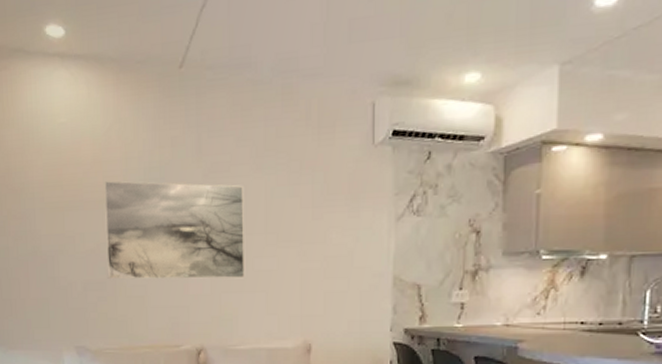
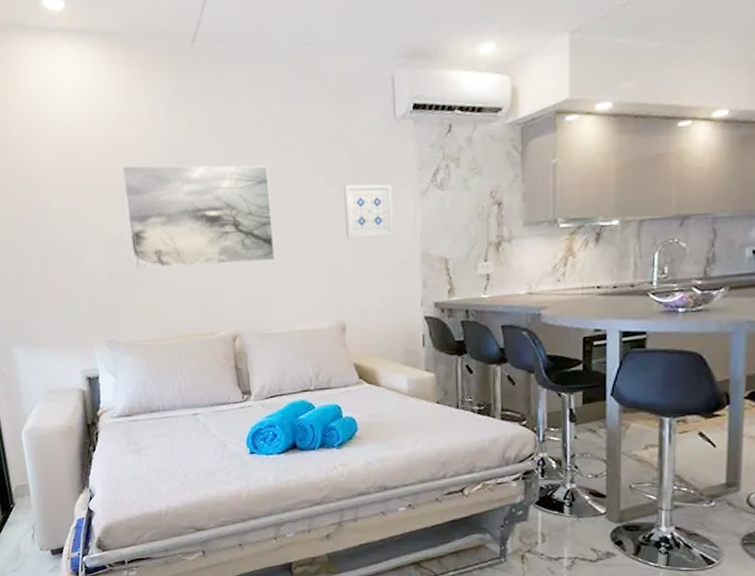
wall art: none [318,206,366,261] -> present [344,183,394,239]

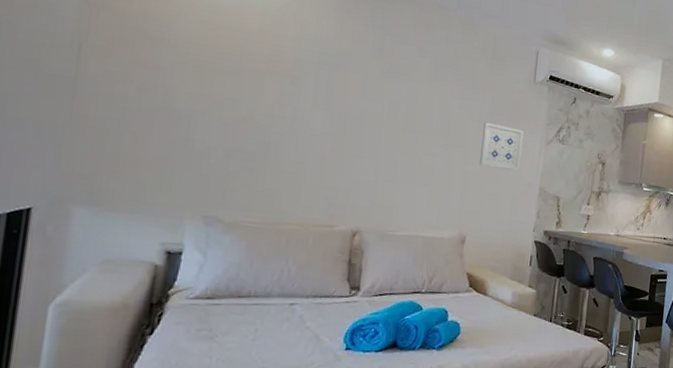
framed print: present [121,165,275,269] -> none [258,54,420,171]

